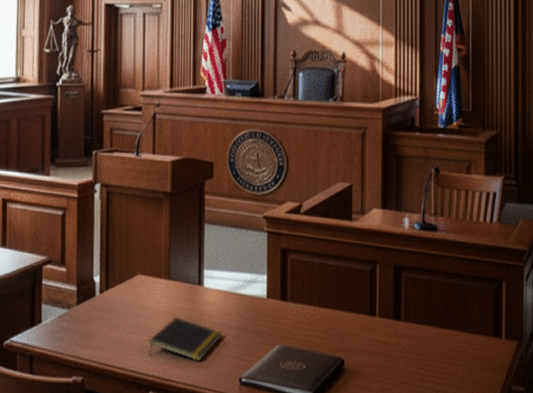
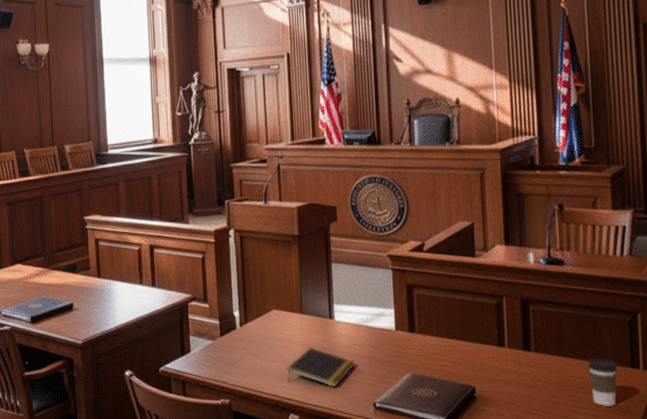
coffee cup: none [454,328,482,377] -> present [588,359,618,406]

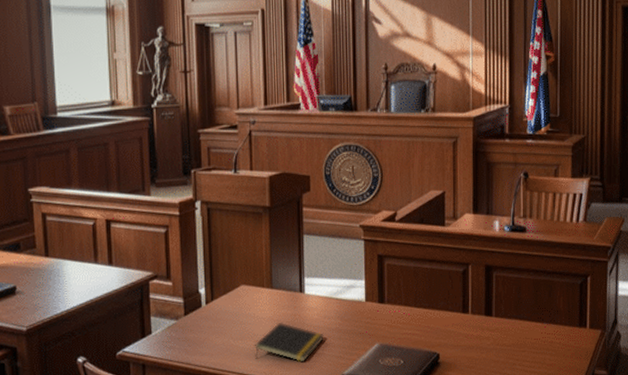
coffee cup: present [588,359,618,406] -> none [542,320,567,364]

